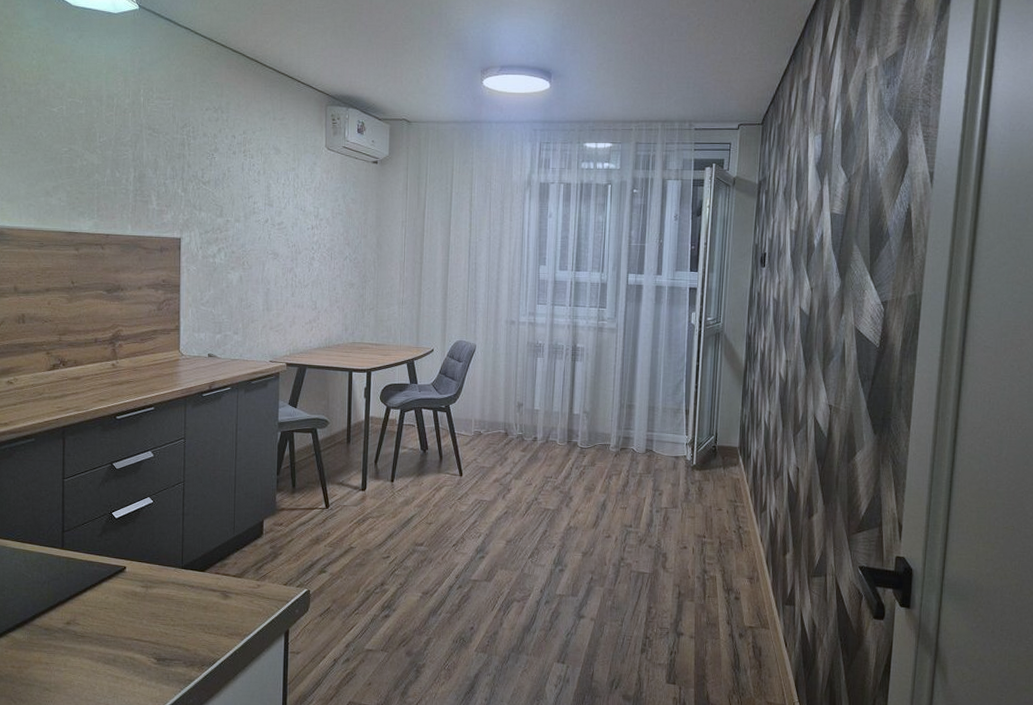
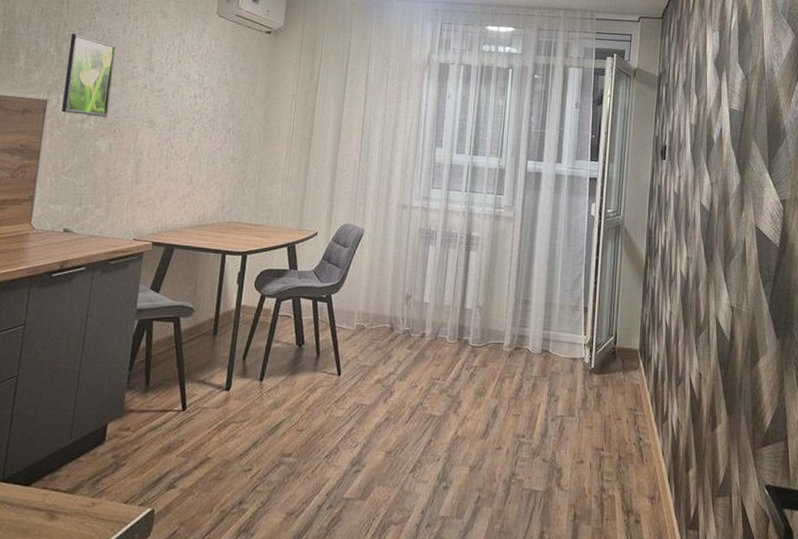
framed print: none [194,174,237,252] -> present [61,34,117,118]

